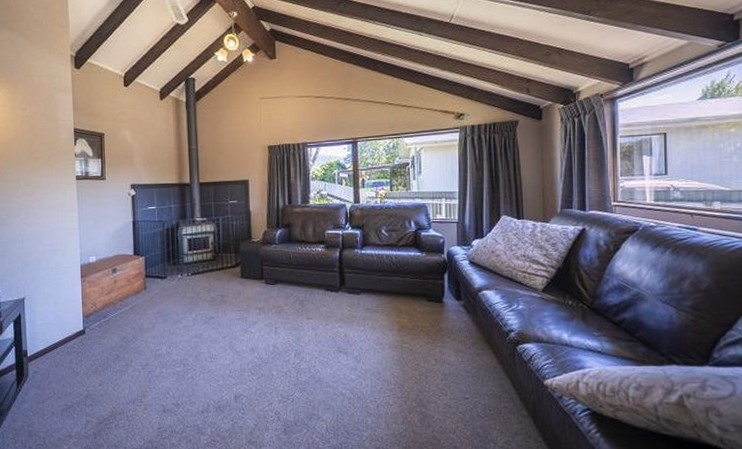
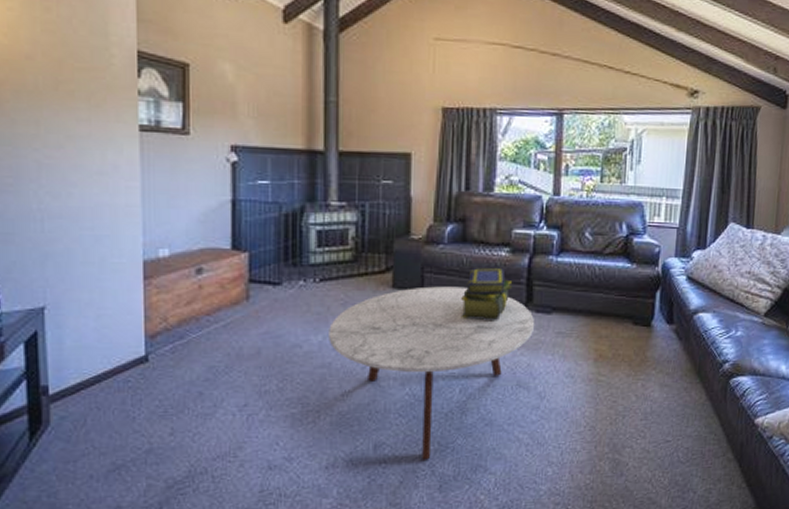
coffee table: none [199,275,347,409] -> present [329,286,534,460]
stack of books: none [291,261,328,301] -> present [461,268,511,321]

